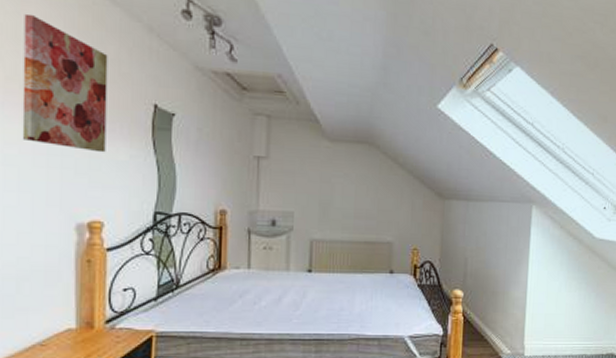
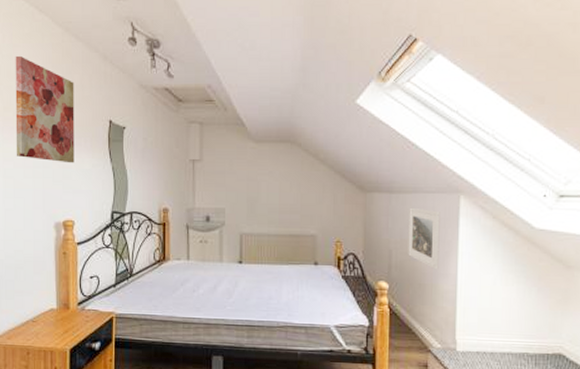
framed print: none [483,215,514,278] -> present [408,207,440,270]

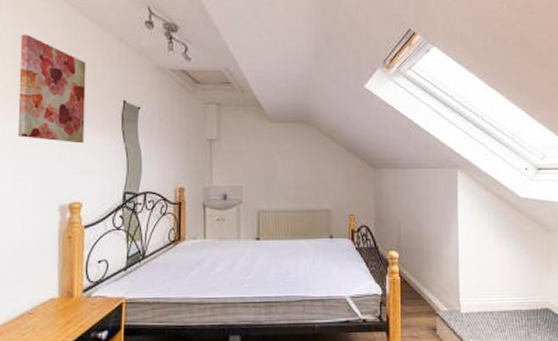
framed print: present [408,207,440,270] -> none [414,181,442,238]

